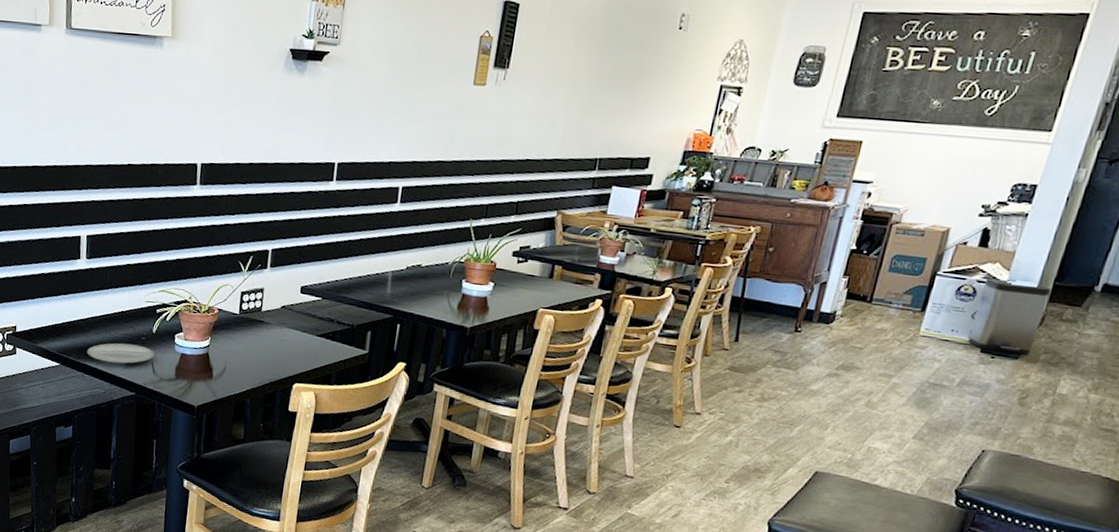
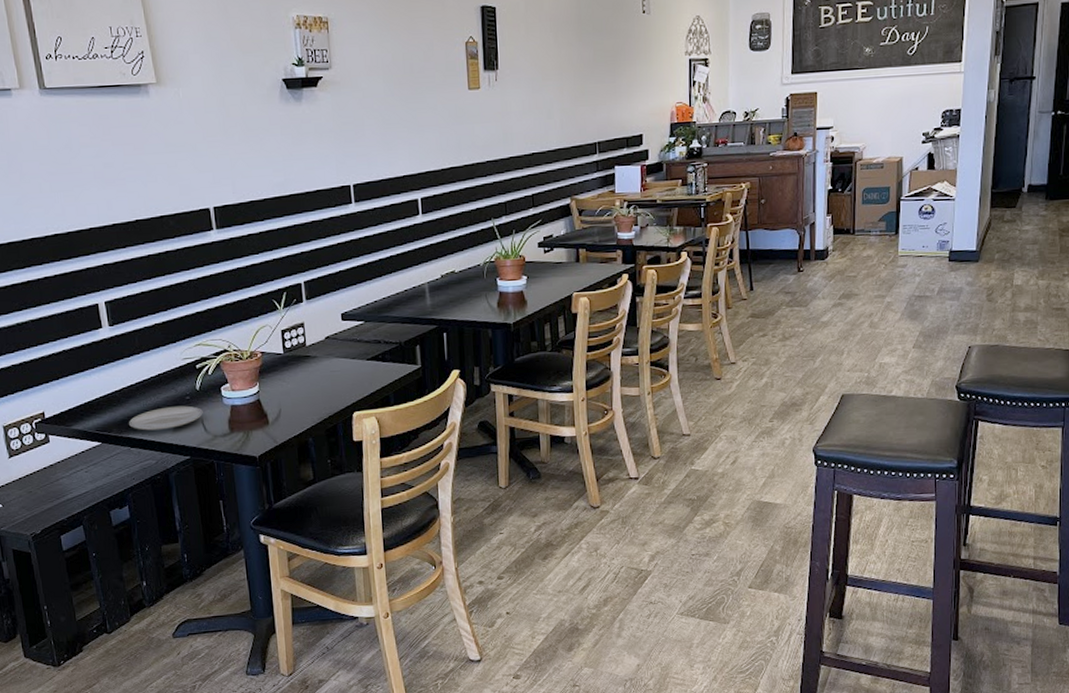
pedal bin: present [968,278,1052,355] -> none [937,194,991,259]

